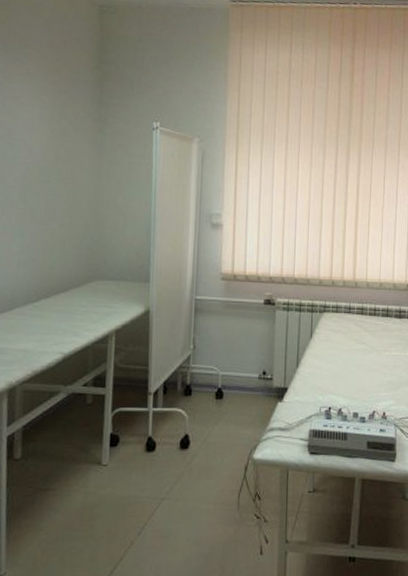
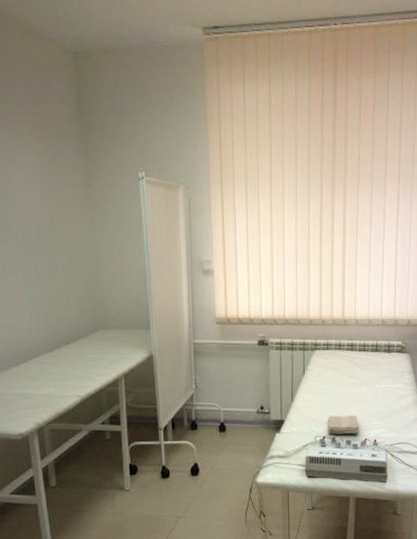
washcloth: none [334,384,367,406] -> present [328,415,359,435]

